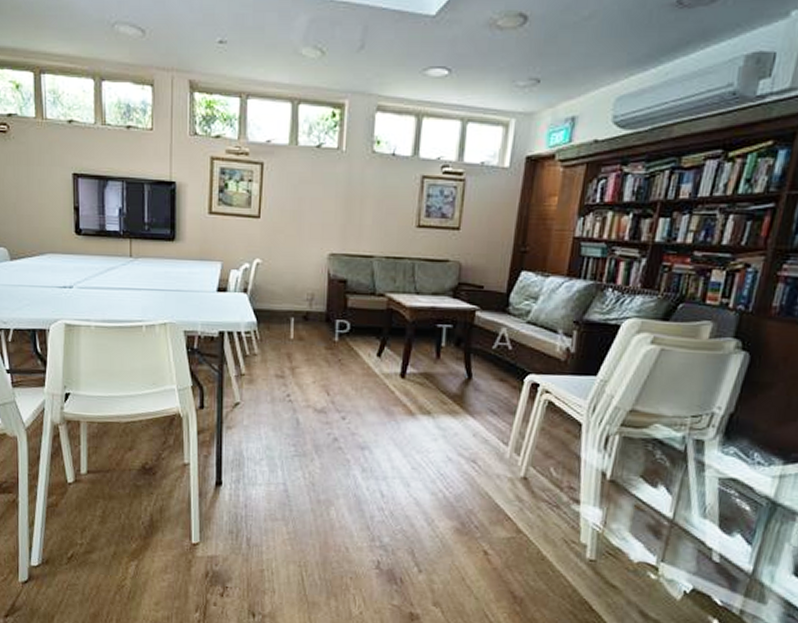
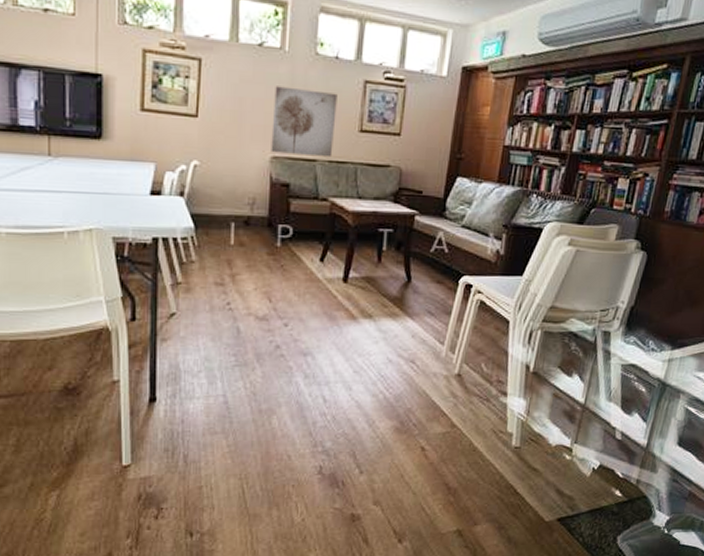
wall art: none [328,185,394,254] -> present [271,86,338,158]

